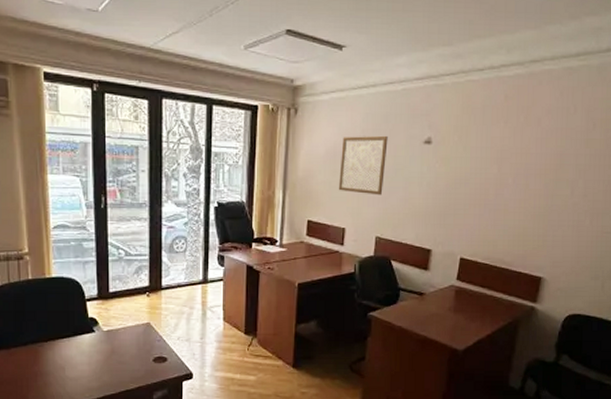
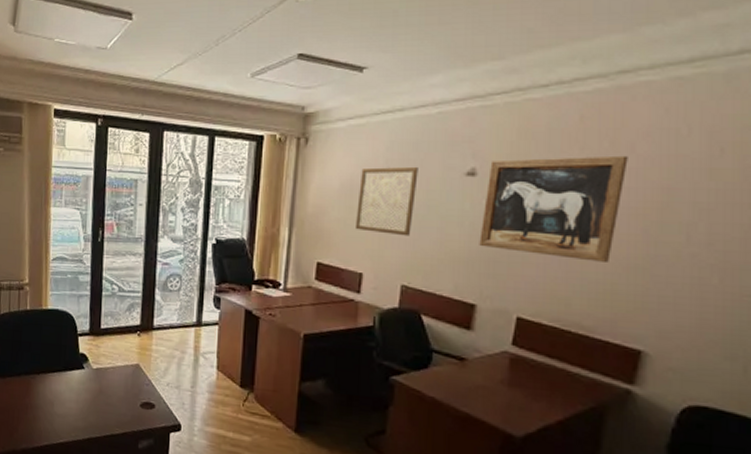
wall art: none [434,128,536,212] -> present [479,155,628,262]

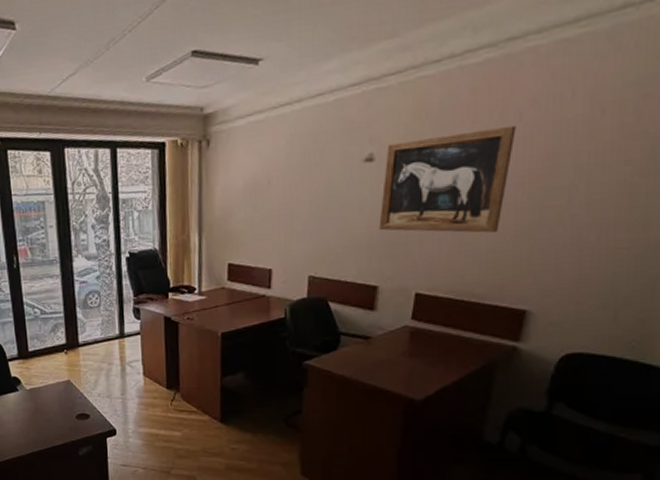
wall art: present [356,166,418,237] -> none [262,158,319,229]

